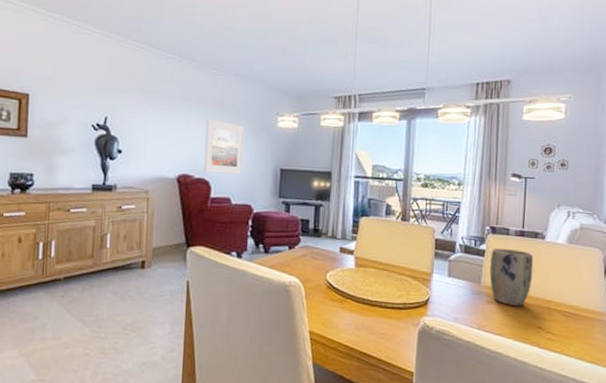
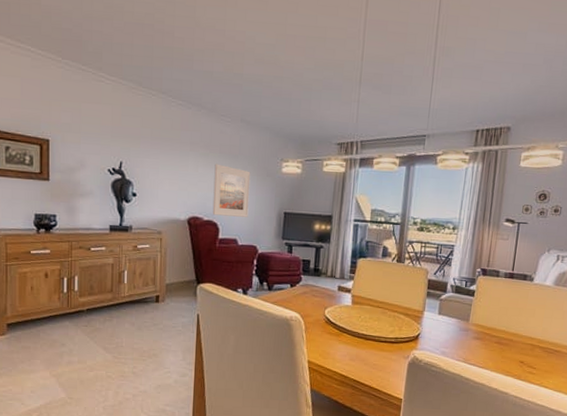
plant pot: present [489,248,534,307] -> none [477,288,521,343]

